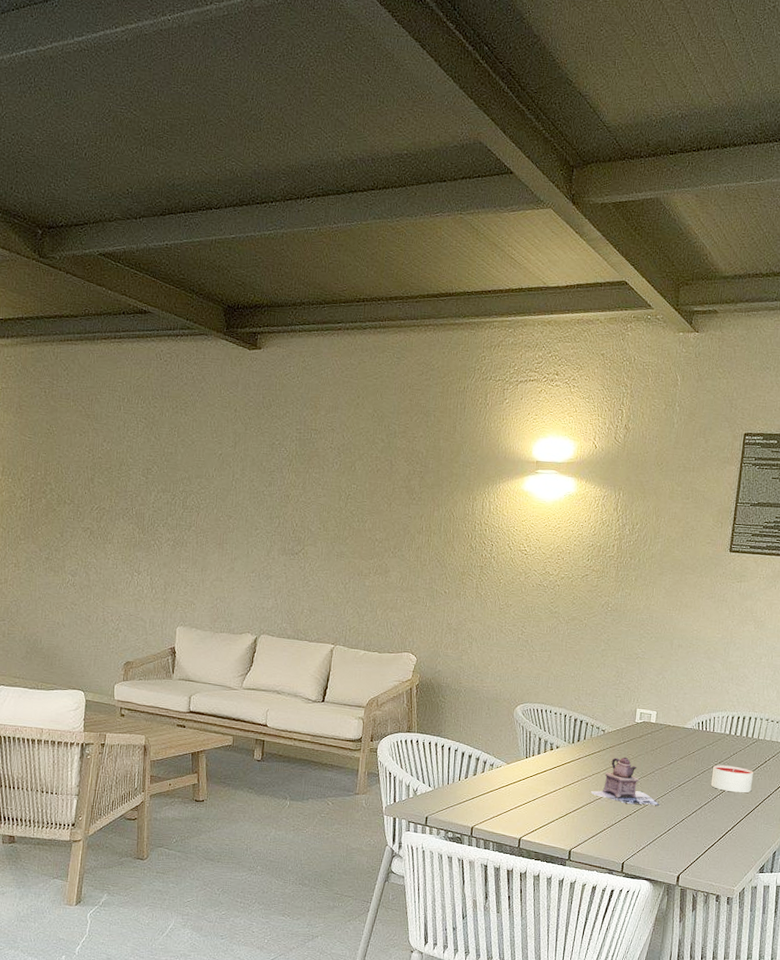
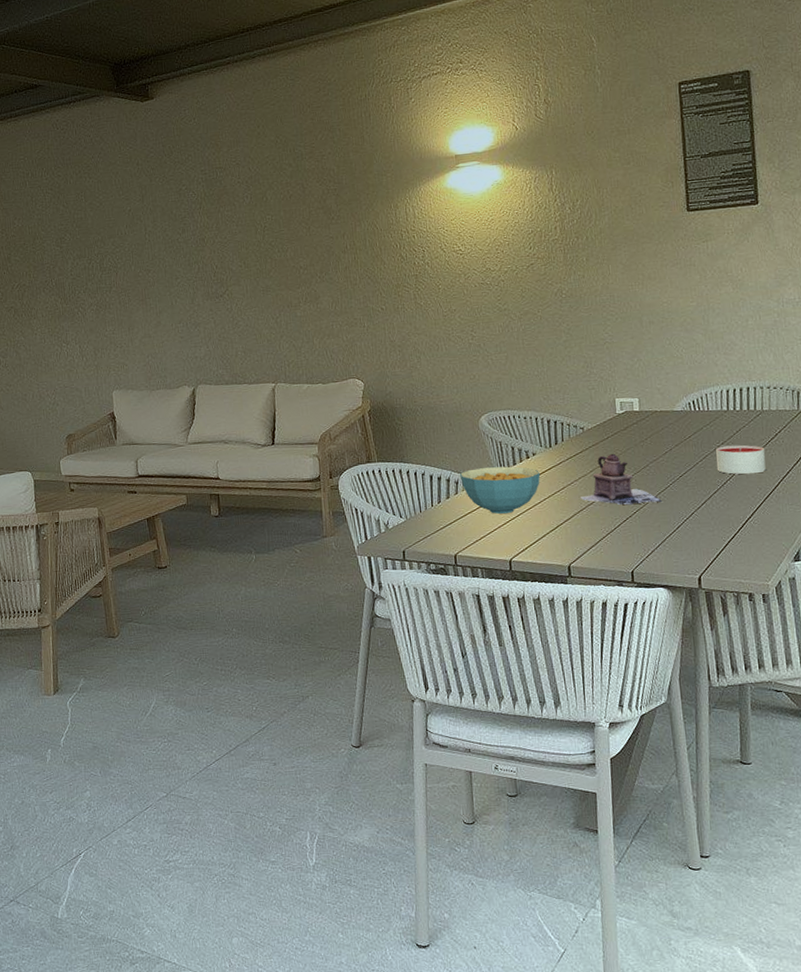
cereal bowl: none [489,752,560,797] -> present [460,466,541,514]

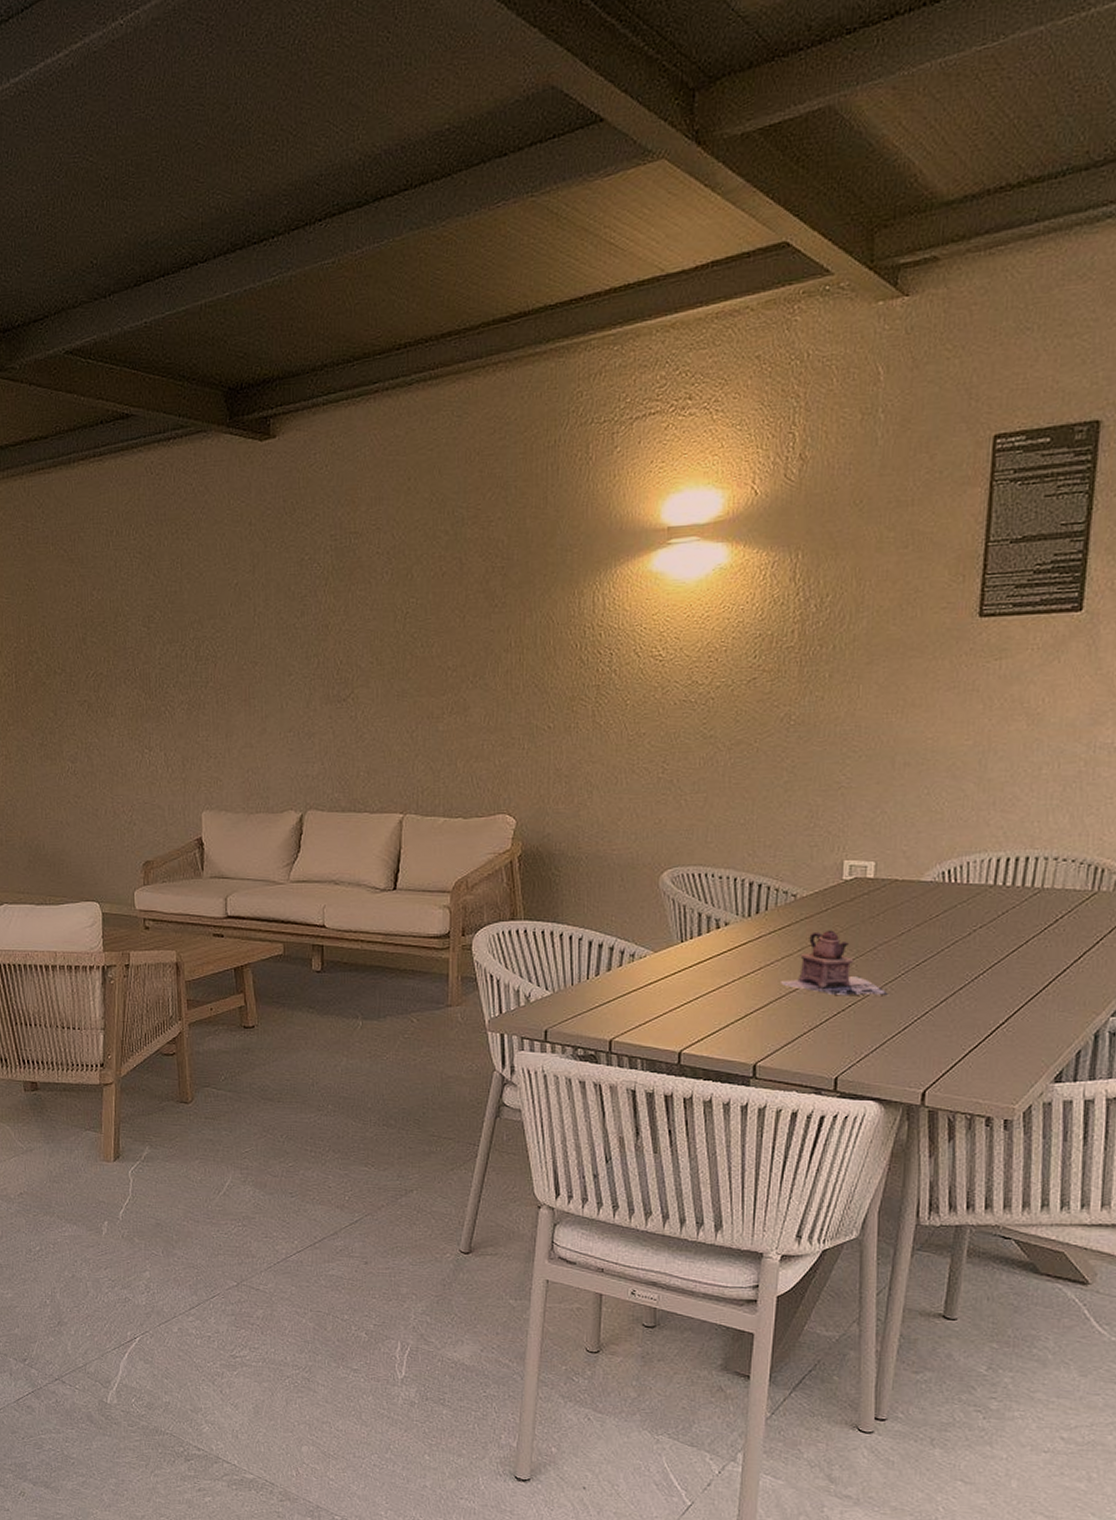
cereal bowl: present [460,466,541,514] -> none [628,936,732,996]
candle: present [716,445,766,475] -> none [967,930,1038,969]

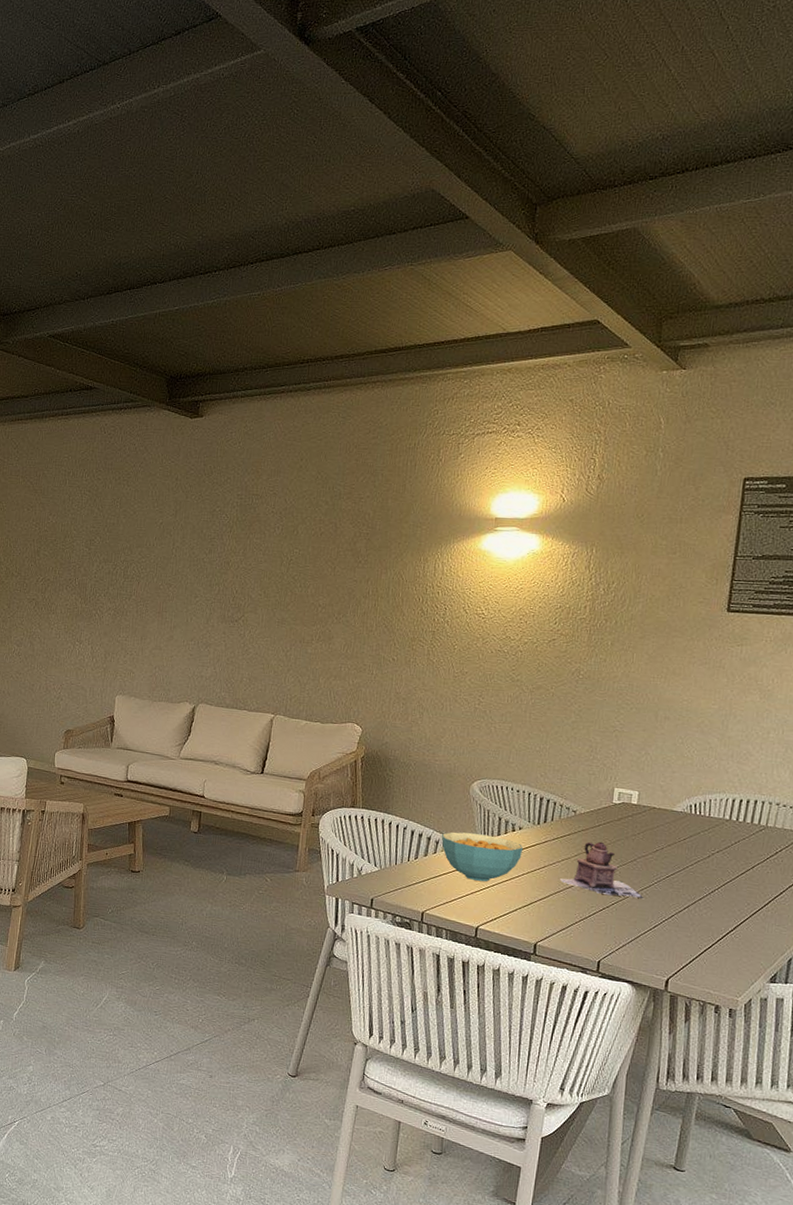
cereal bowl: none [628,936,732,996] -> present [441,831,524,882]

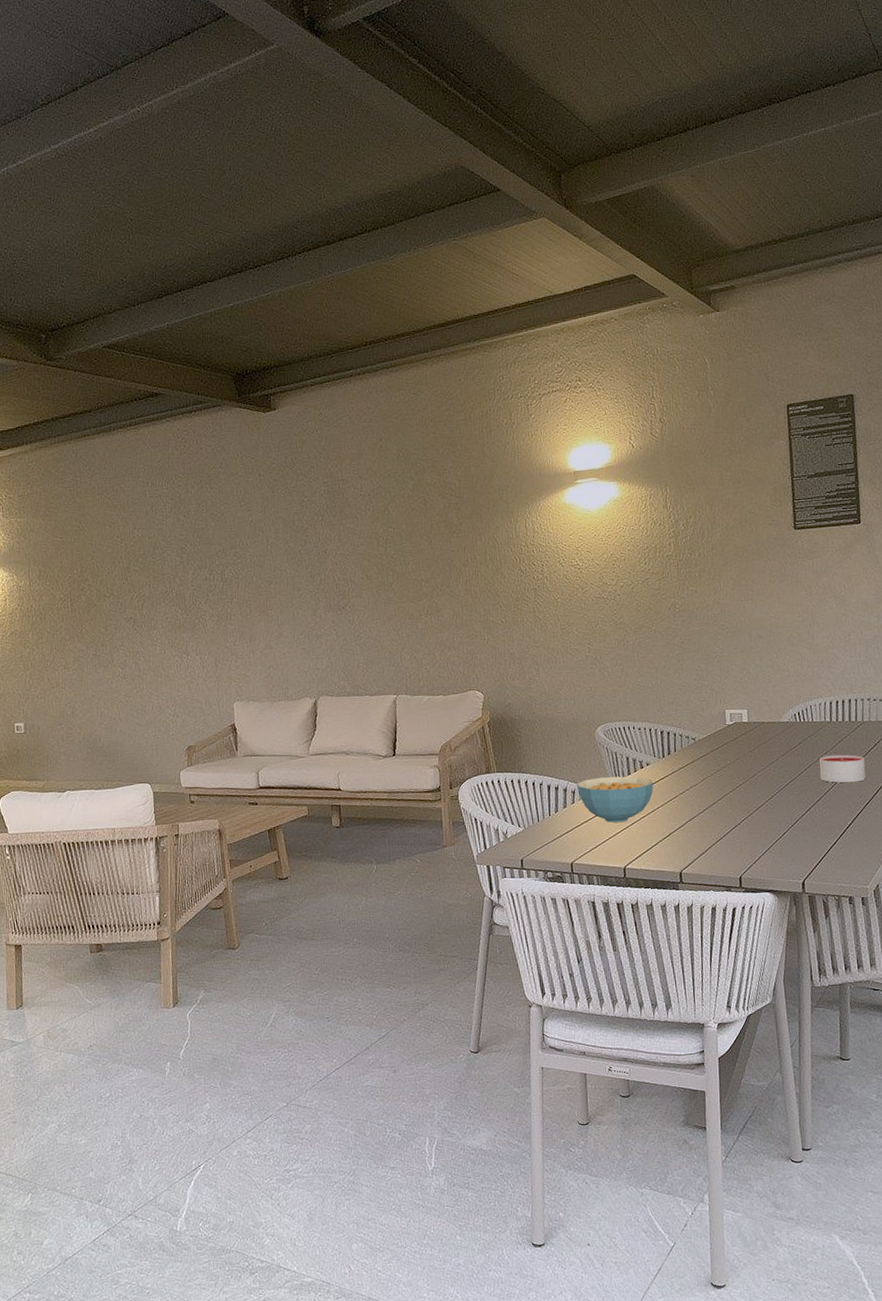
teapot: present [559,841,643,899] -> none [691,763,769,813]
candle: none [706,854,762,889] -> present [819,754,866,783]

